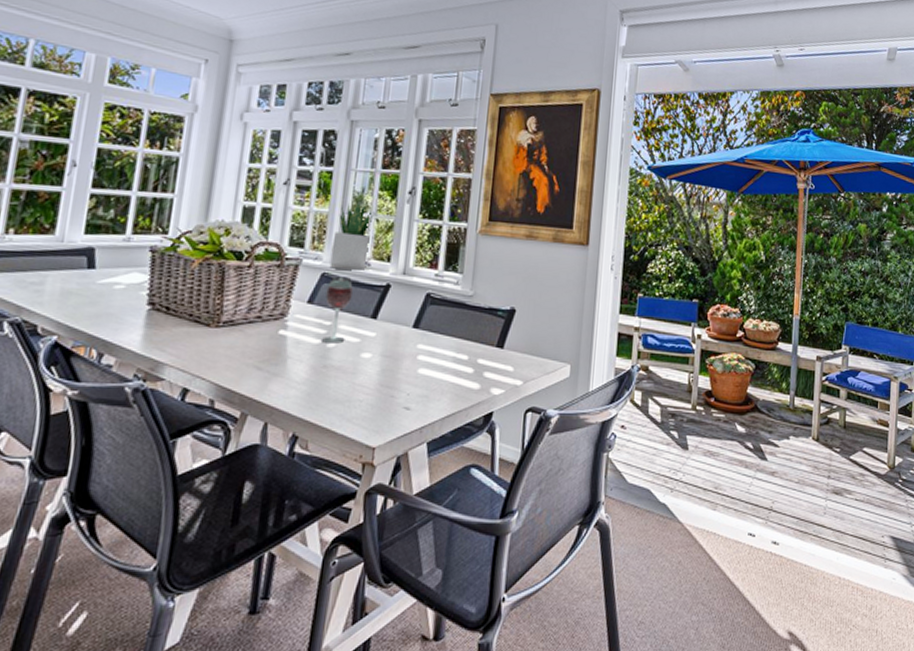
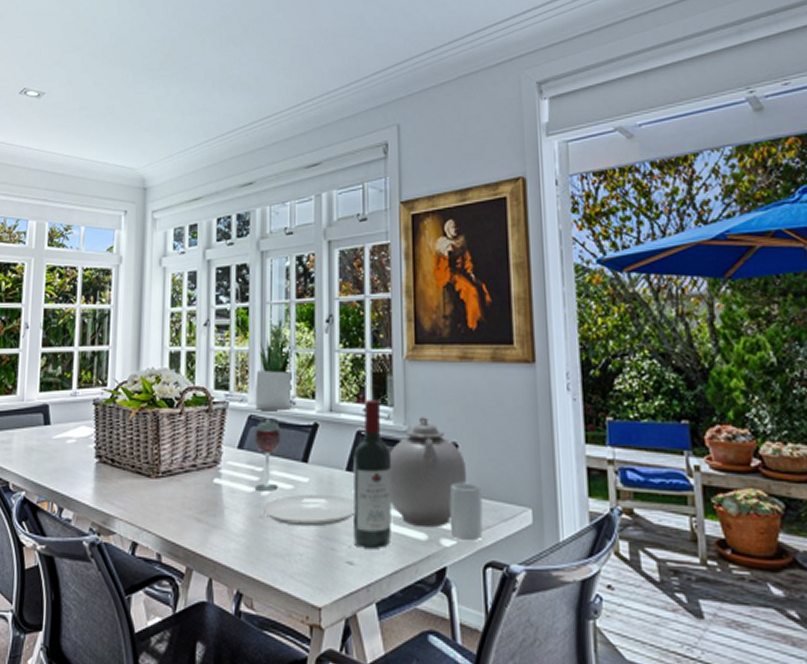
plate: none [326,347,417,377] -> present [262,493,354,527]
wine bottle: none [412,266,456,396] -> present [352,400,392,548]
teapot: none [449,284,521,379] -> present [389,417,468,528]
cup: none [500,341,531,391] -> present [449,482,483,542]

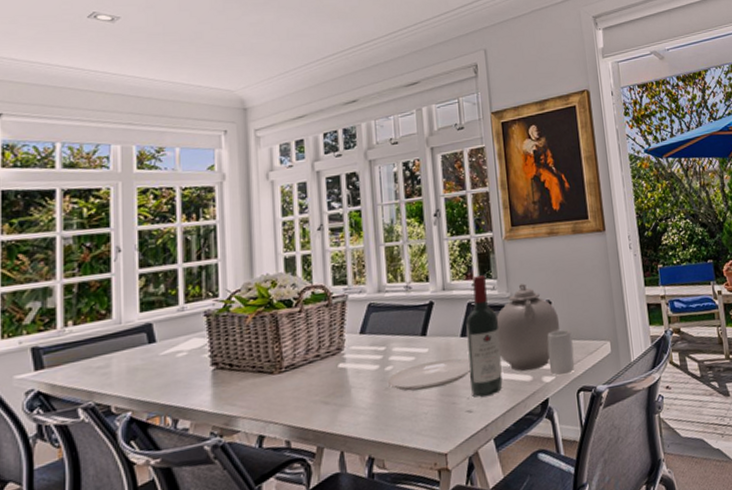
planter: present [255,338,295,412] -> none [372,233,410,298]
wineglass: present [255,418,282,491] -> none [375,303,401,367]

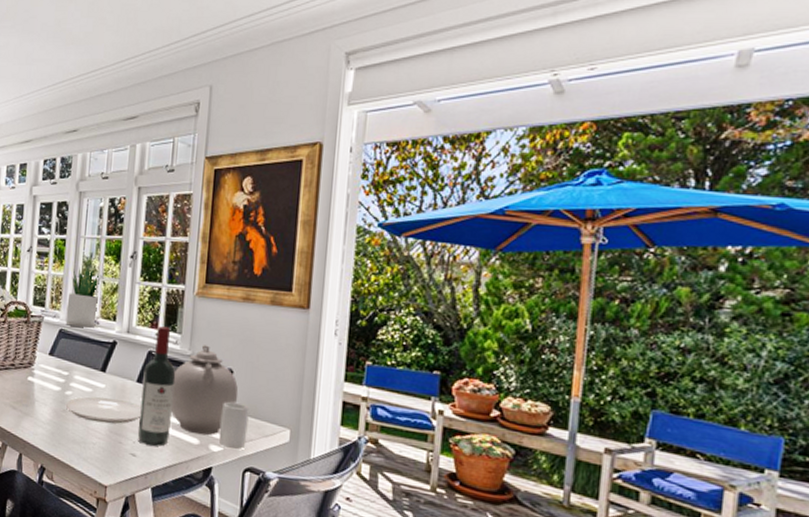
planter: none [372,233,410,298] -> present [65,267,101,329]

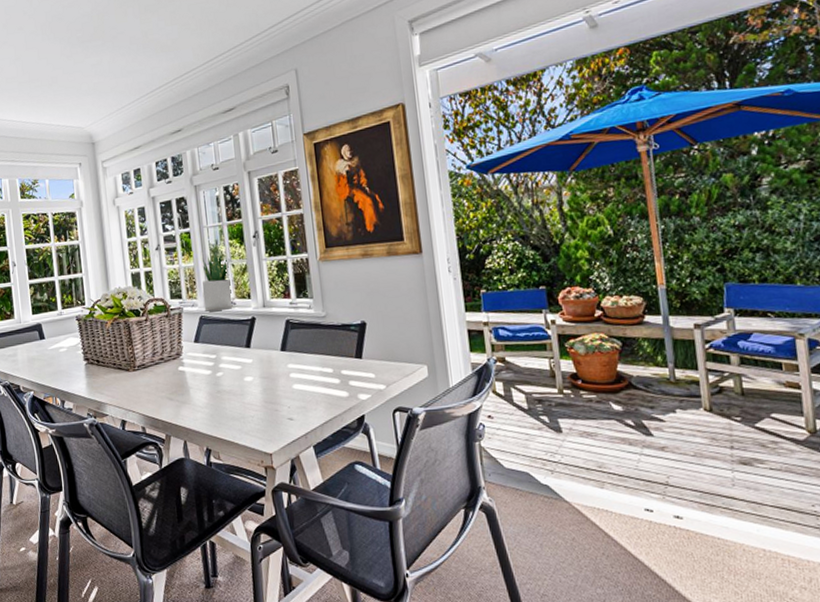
plate: present [65,396,141,424] -> none [218,370,290,396]
wine bottle: present [137,326,176,446] -> none [285,294,321,407]
teapot: present [170,345,239,436] -> none [313,304,376,388]
cup: present [218,401,249,450] -> none [362,350,391,395]

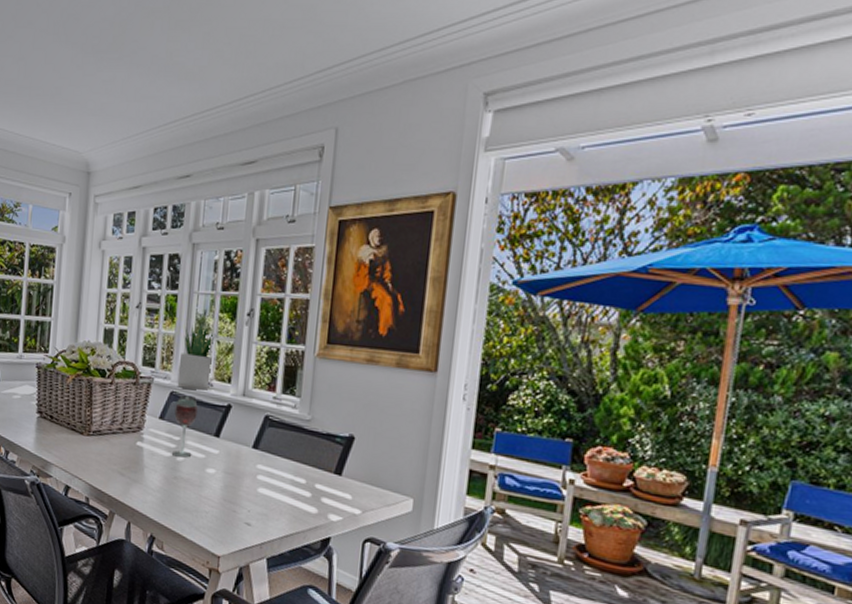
wineglass: none [206,316,229,373] -> present [172,395,199,458]

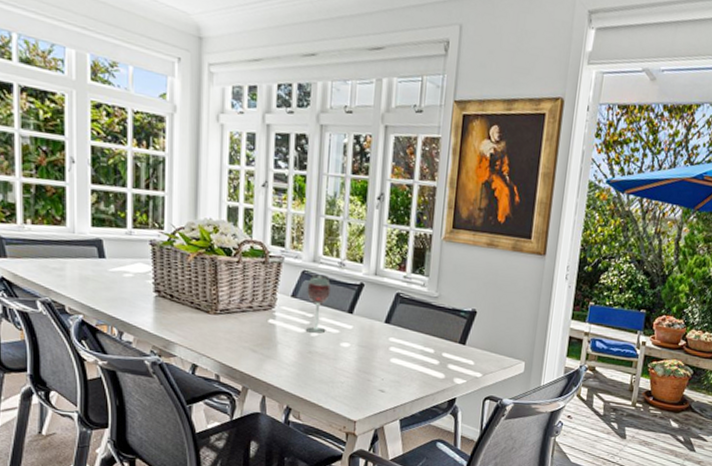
planter: present [177,325,216,392] -> none [309,207,347,271]

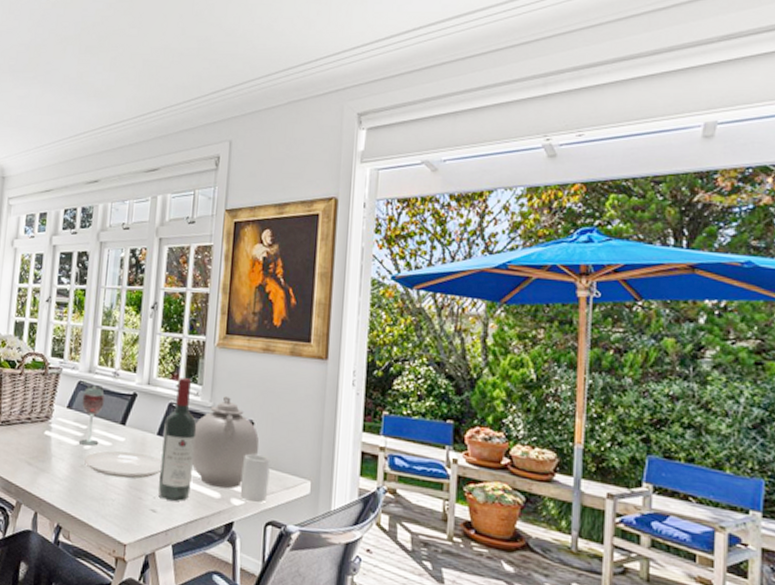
plate: none [311,337,389,363] -> present [83,450,161,479]
wine bottle: none [385,269,423,382] -> present [157,378,197,501]
teapot: none [418,287,481,370] -> present [191,396,260,489]
cup: none [462,339,490,382] -> present [240,453,270,503]

